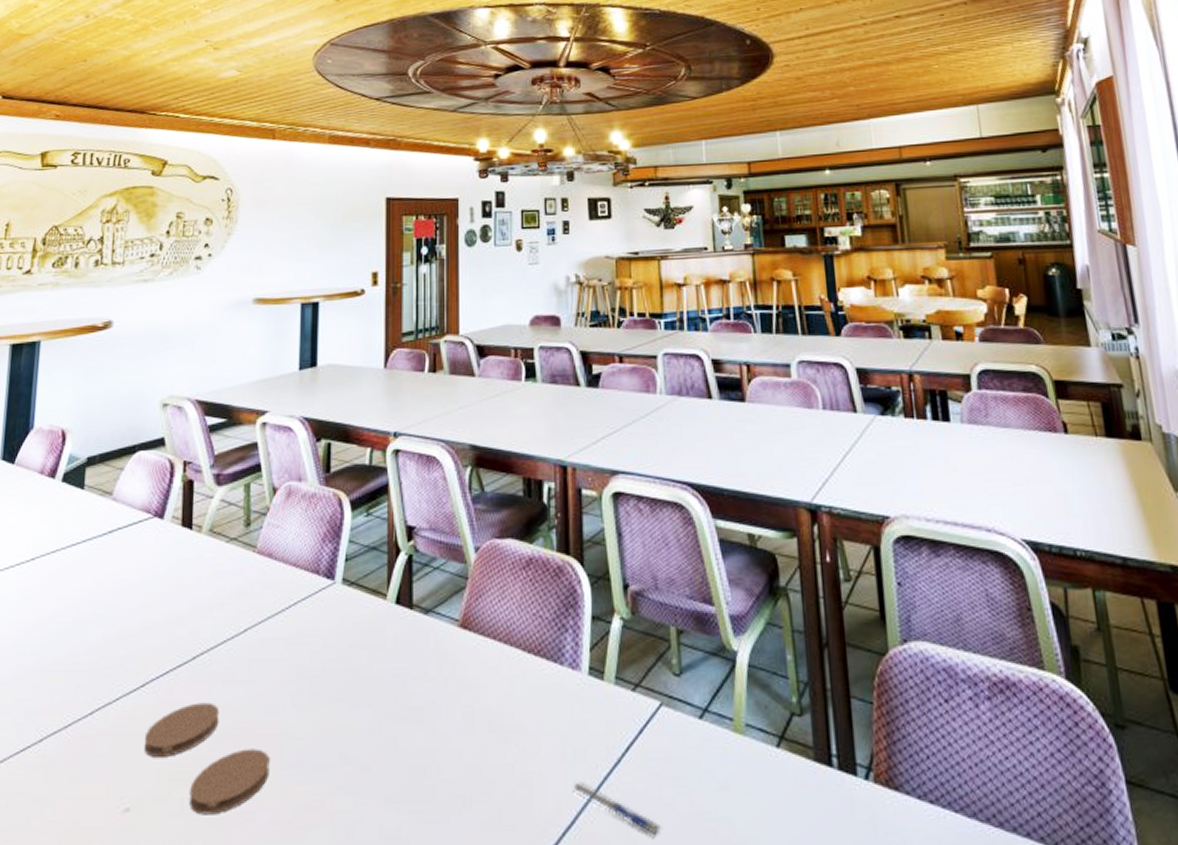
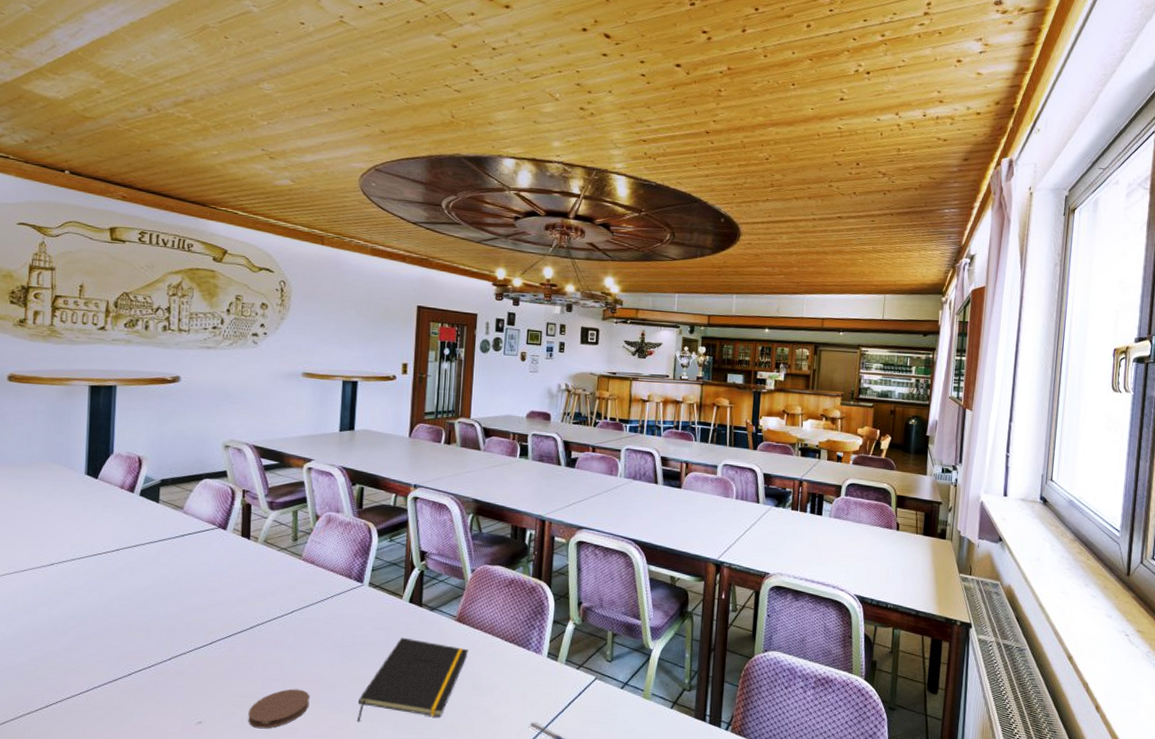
coaster: present [144,702,220,757] -> none [212,657,272,691]
notepad: none [333,658,479,797] -> present [356,637,468,722]

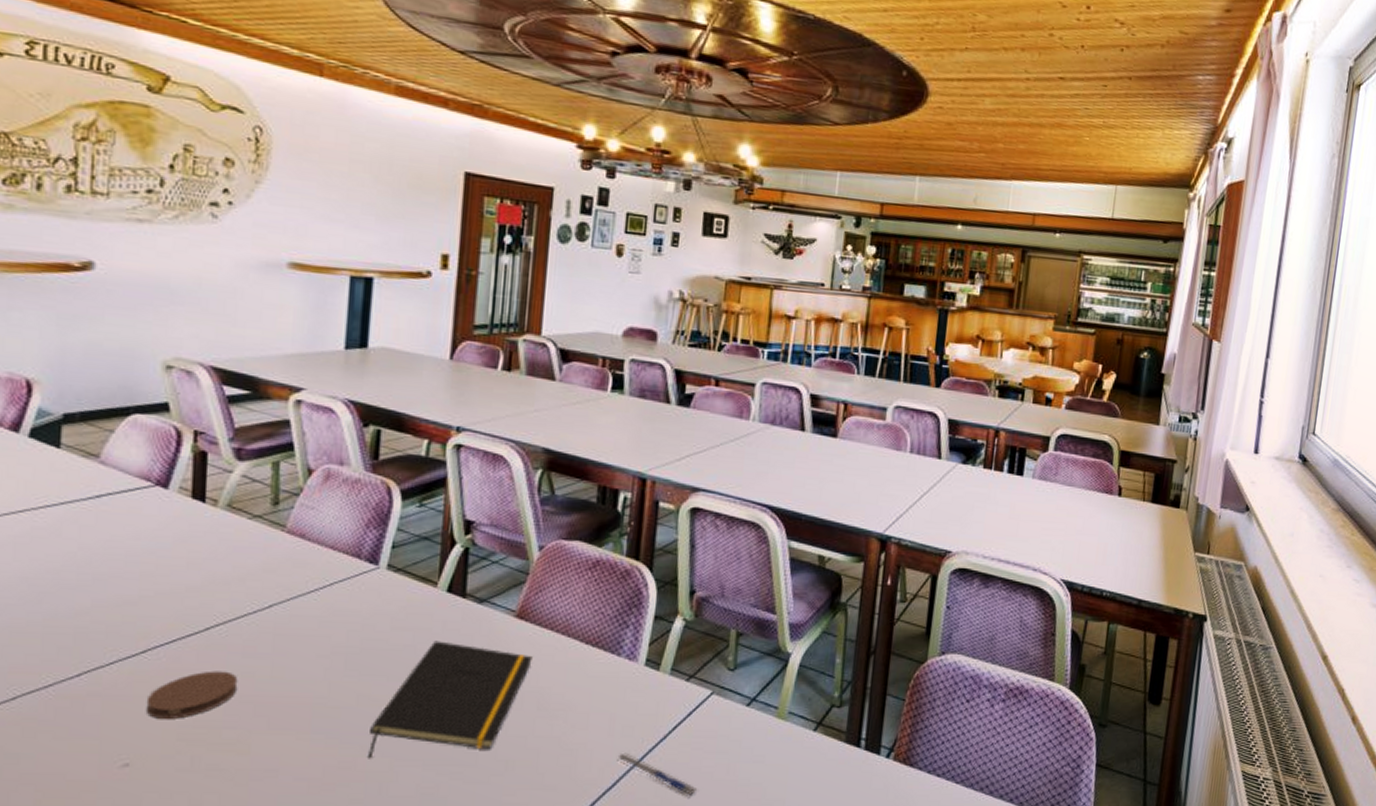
coaster: none [212,657,272,691] -> present [145,671,238,719]
coaster: present [248,689,310,729] -> none [201,714,297,772]

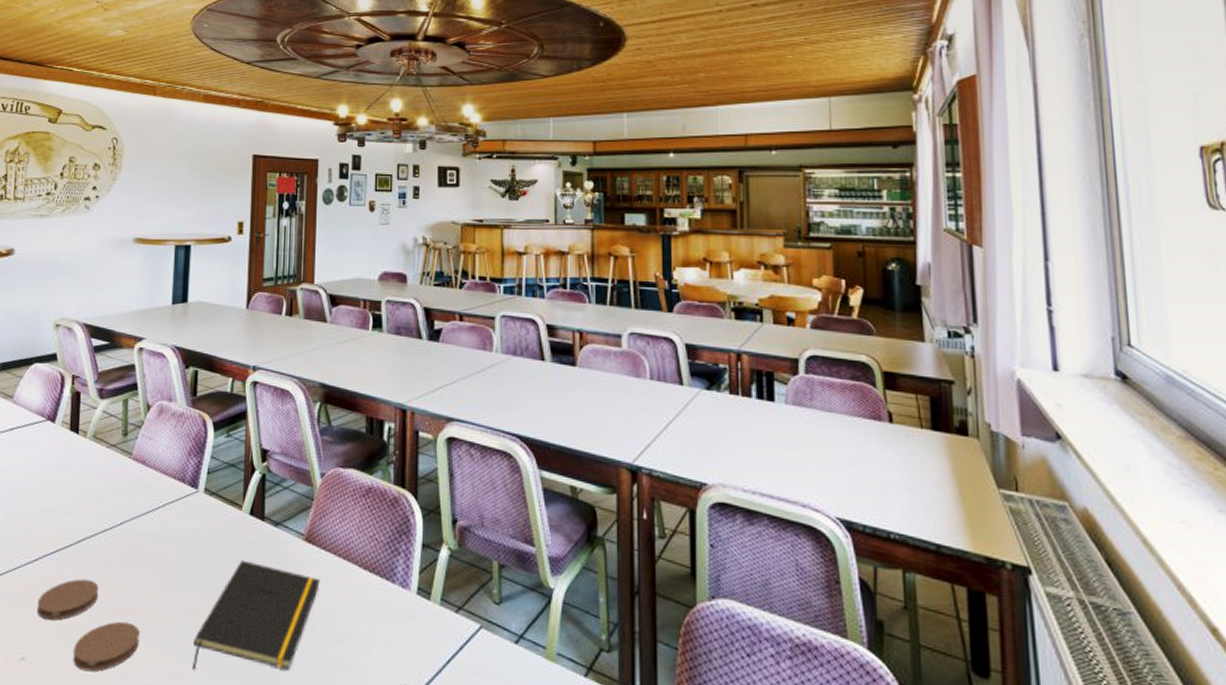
coaster: none [201,714,297,772] -> present [73,621,140,672]

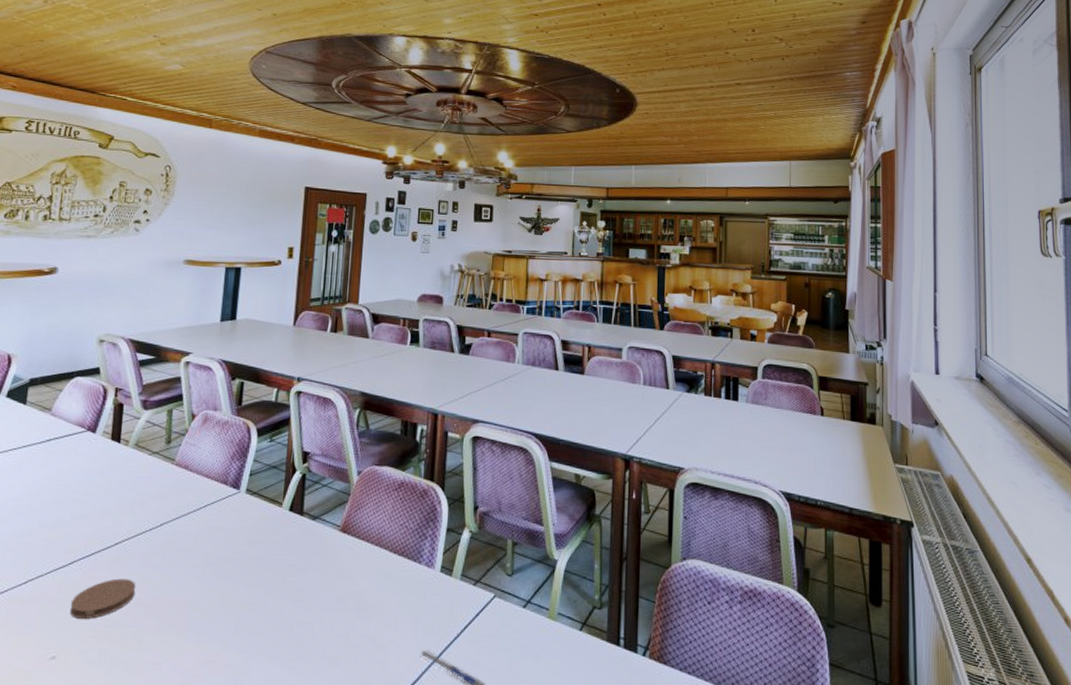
coaster: present [73,621,140,672] -> none [107,615,177,664]
notepad: present [191,560,320,671] -> none [227,552,353,654]

